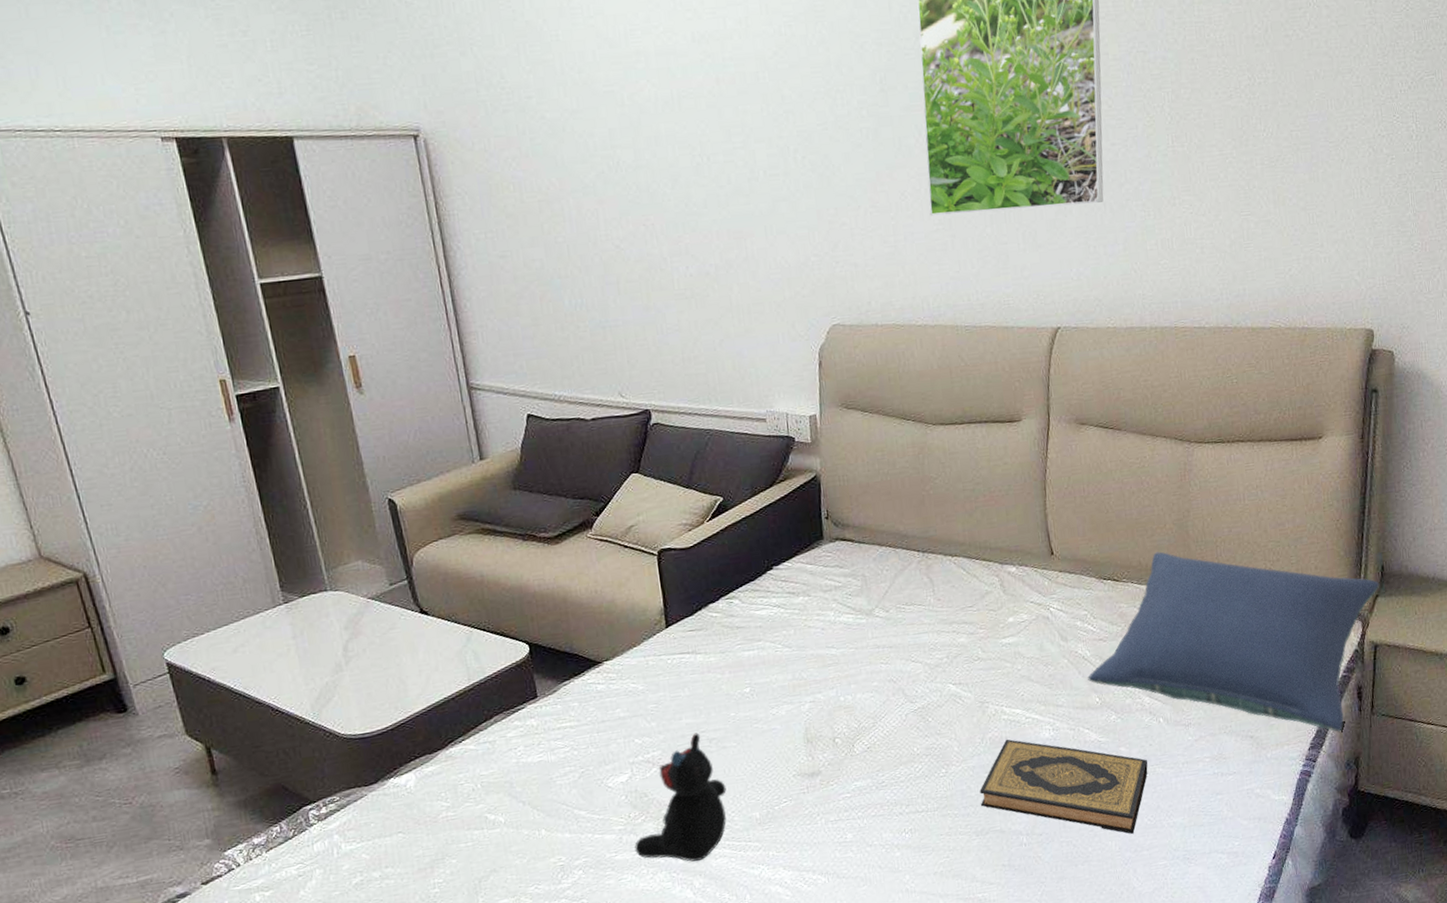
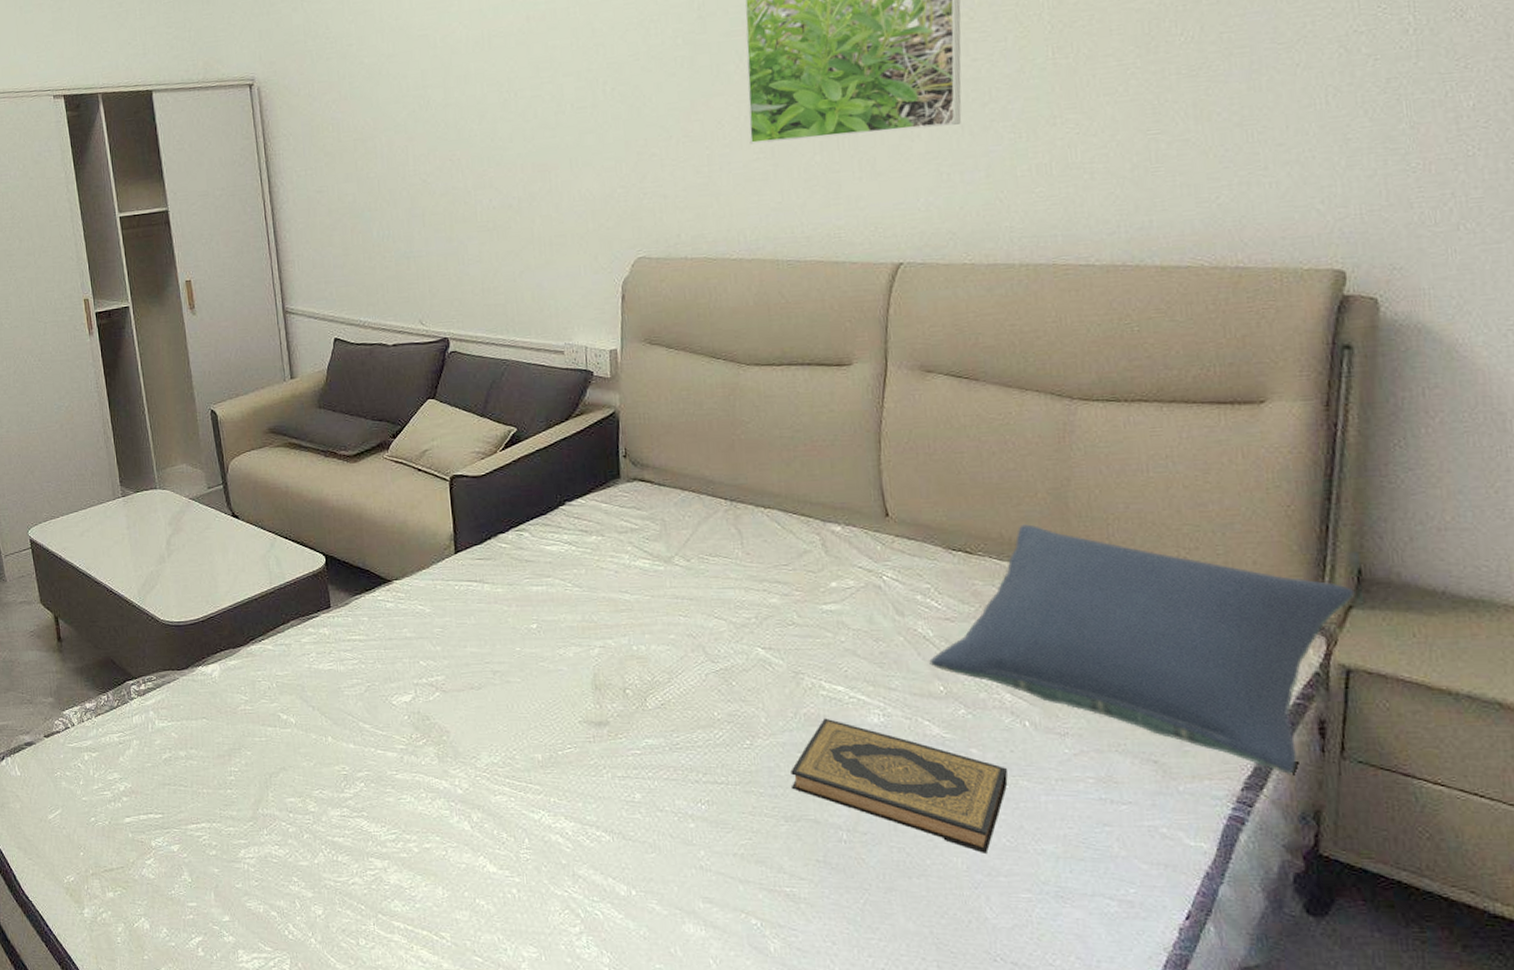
teddy bear: present [634,732,727,862] -> none [415,663,509,795]

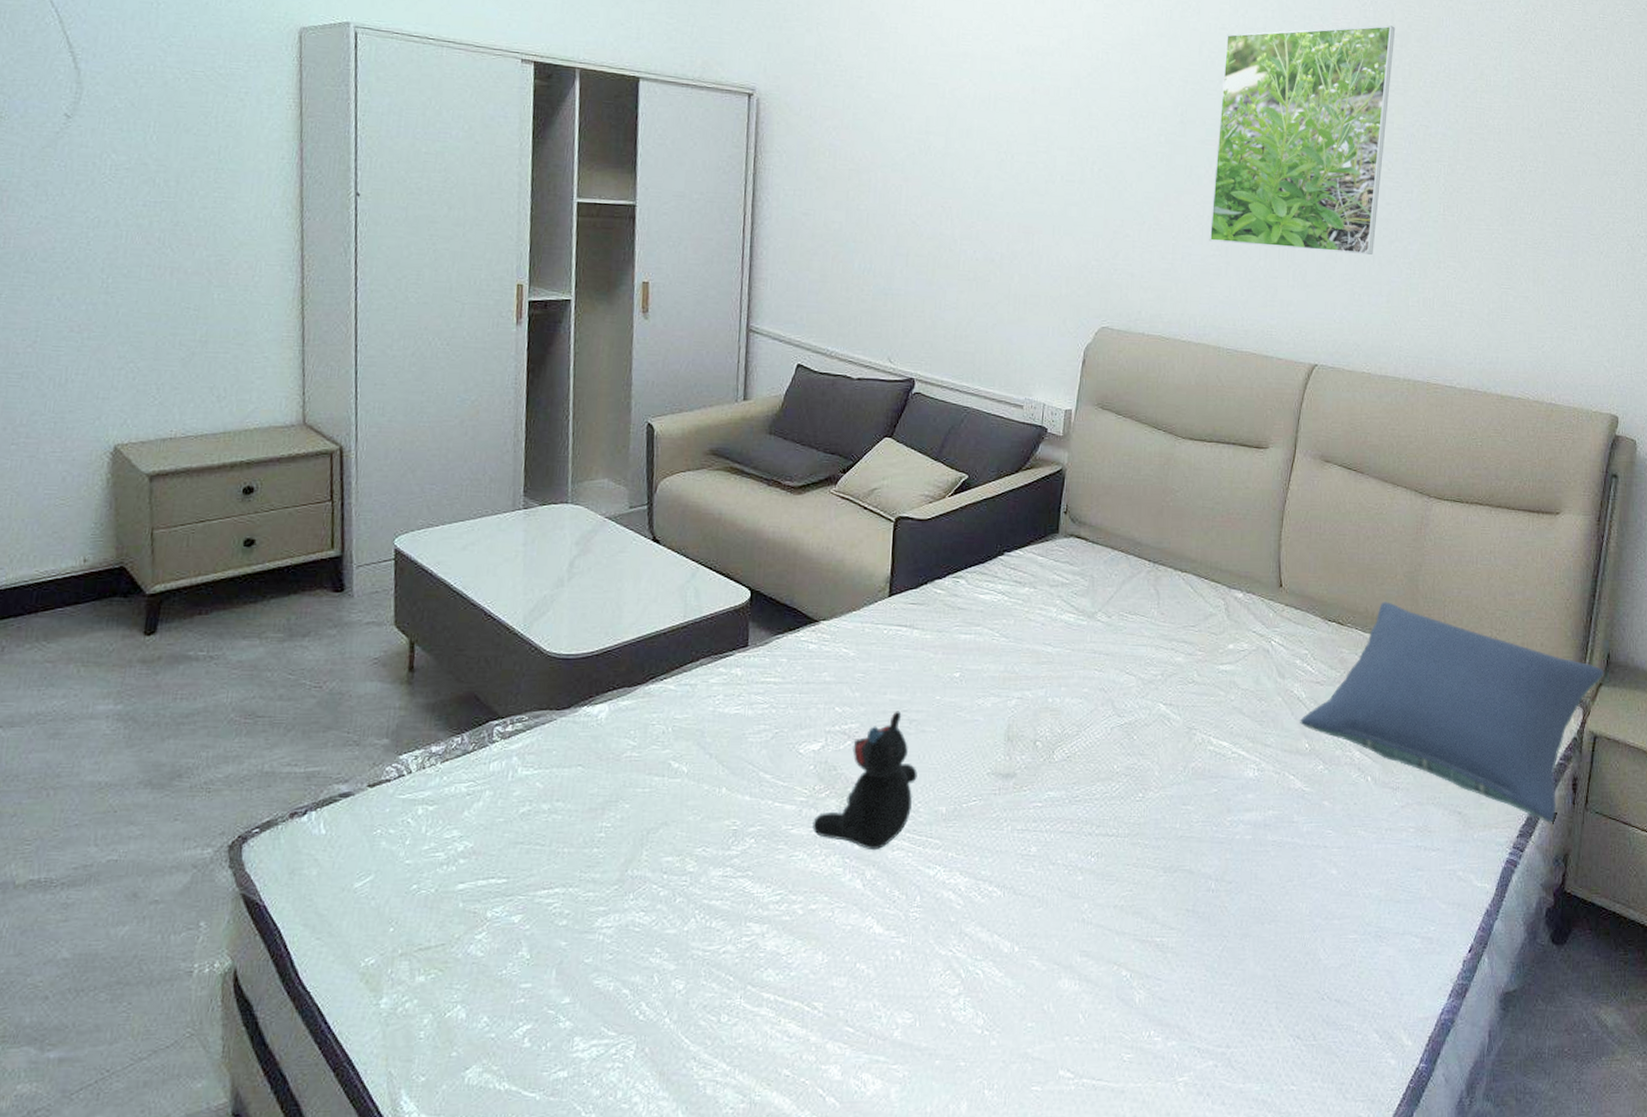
teddy bear: none [415,663,509,795] -> present [812,711,918,851]
hardback book: present [790,718,1008,853] -> none [1172,772,1350,898]

